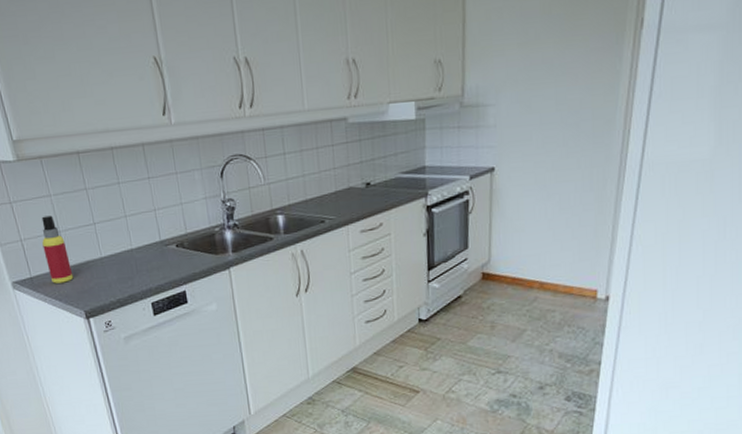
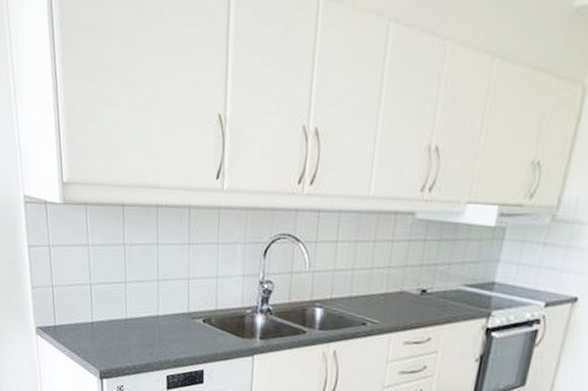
spray bottle: present [41,215,74,284] -> none [71,265,96,338]

